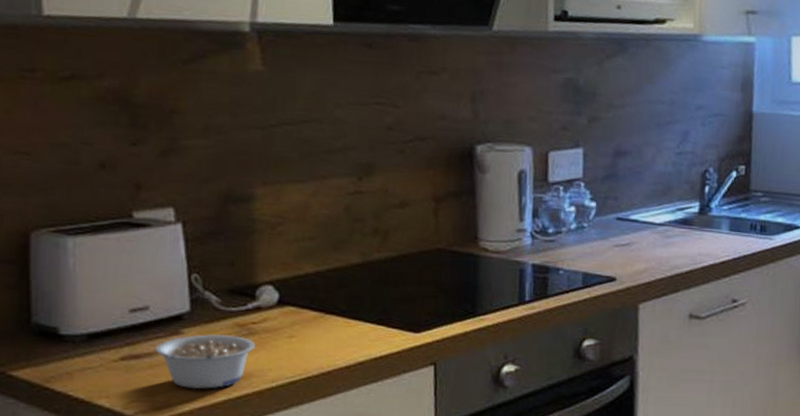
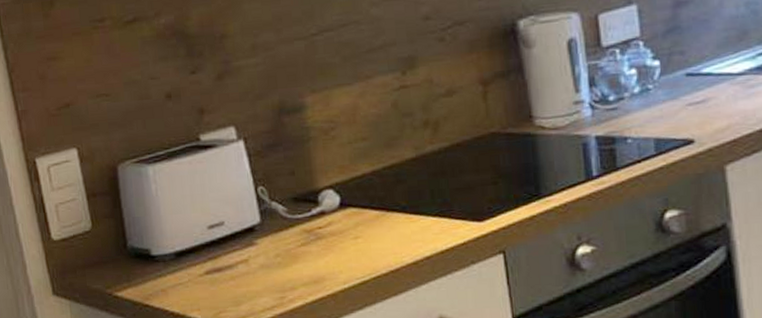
legume: present [155,334,255,390] -> none [234,241,324,297]

